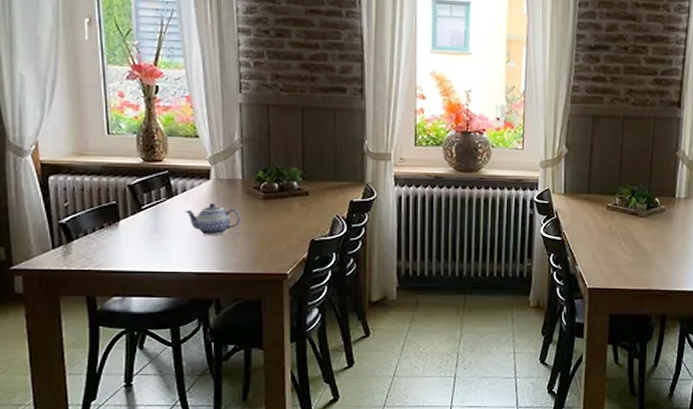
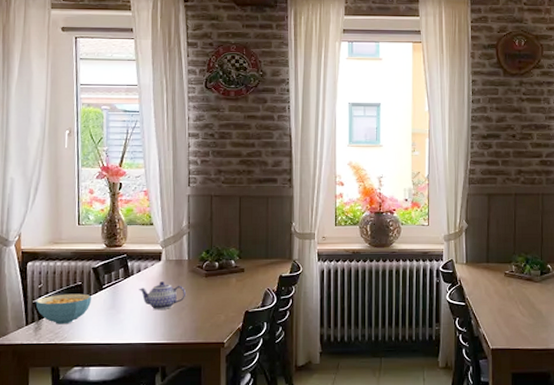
cereal bowl: none [62,214,130,249] -> present [35,293,92,325]

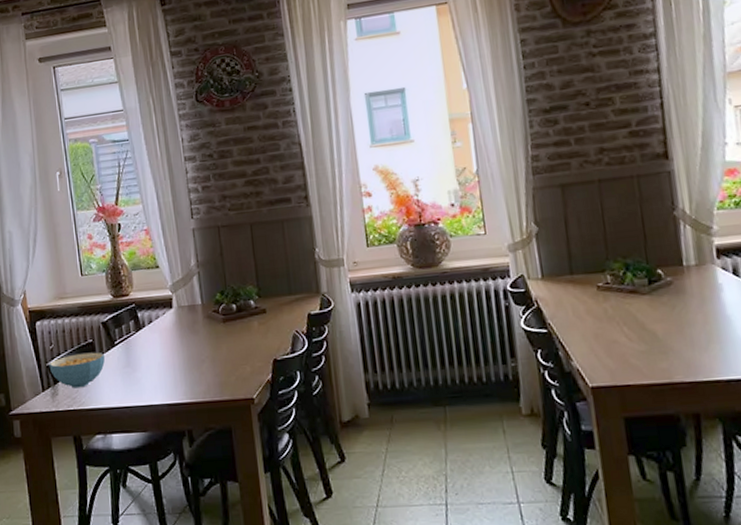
teapot: present [139,281,185,309] -> none [153,331,204,365]

